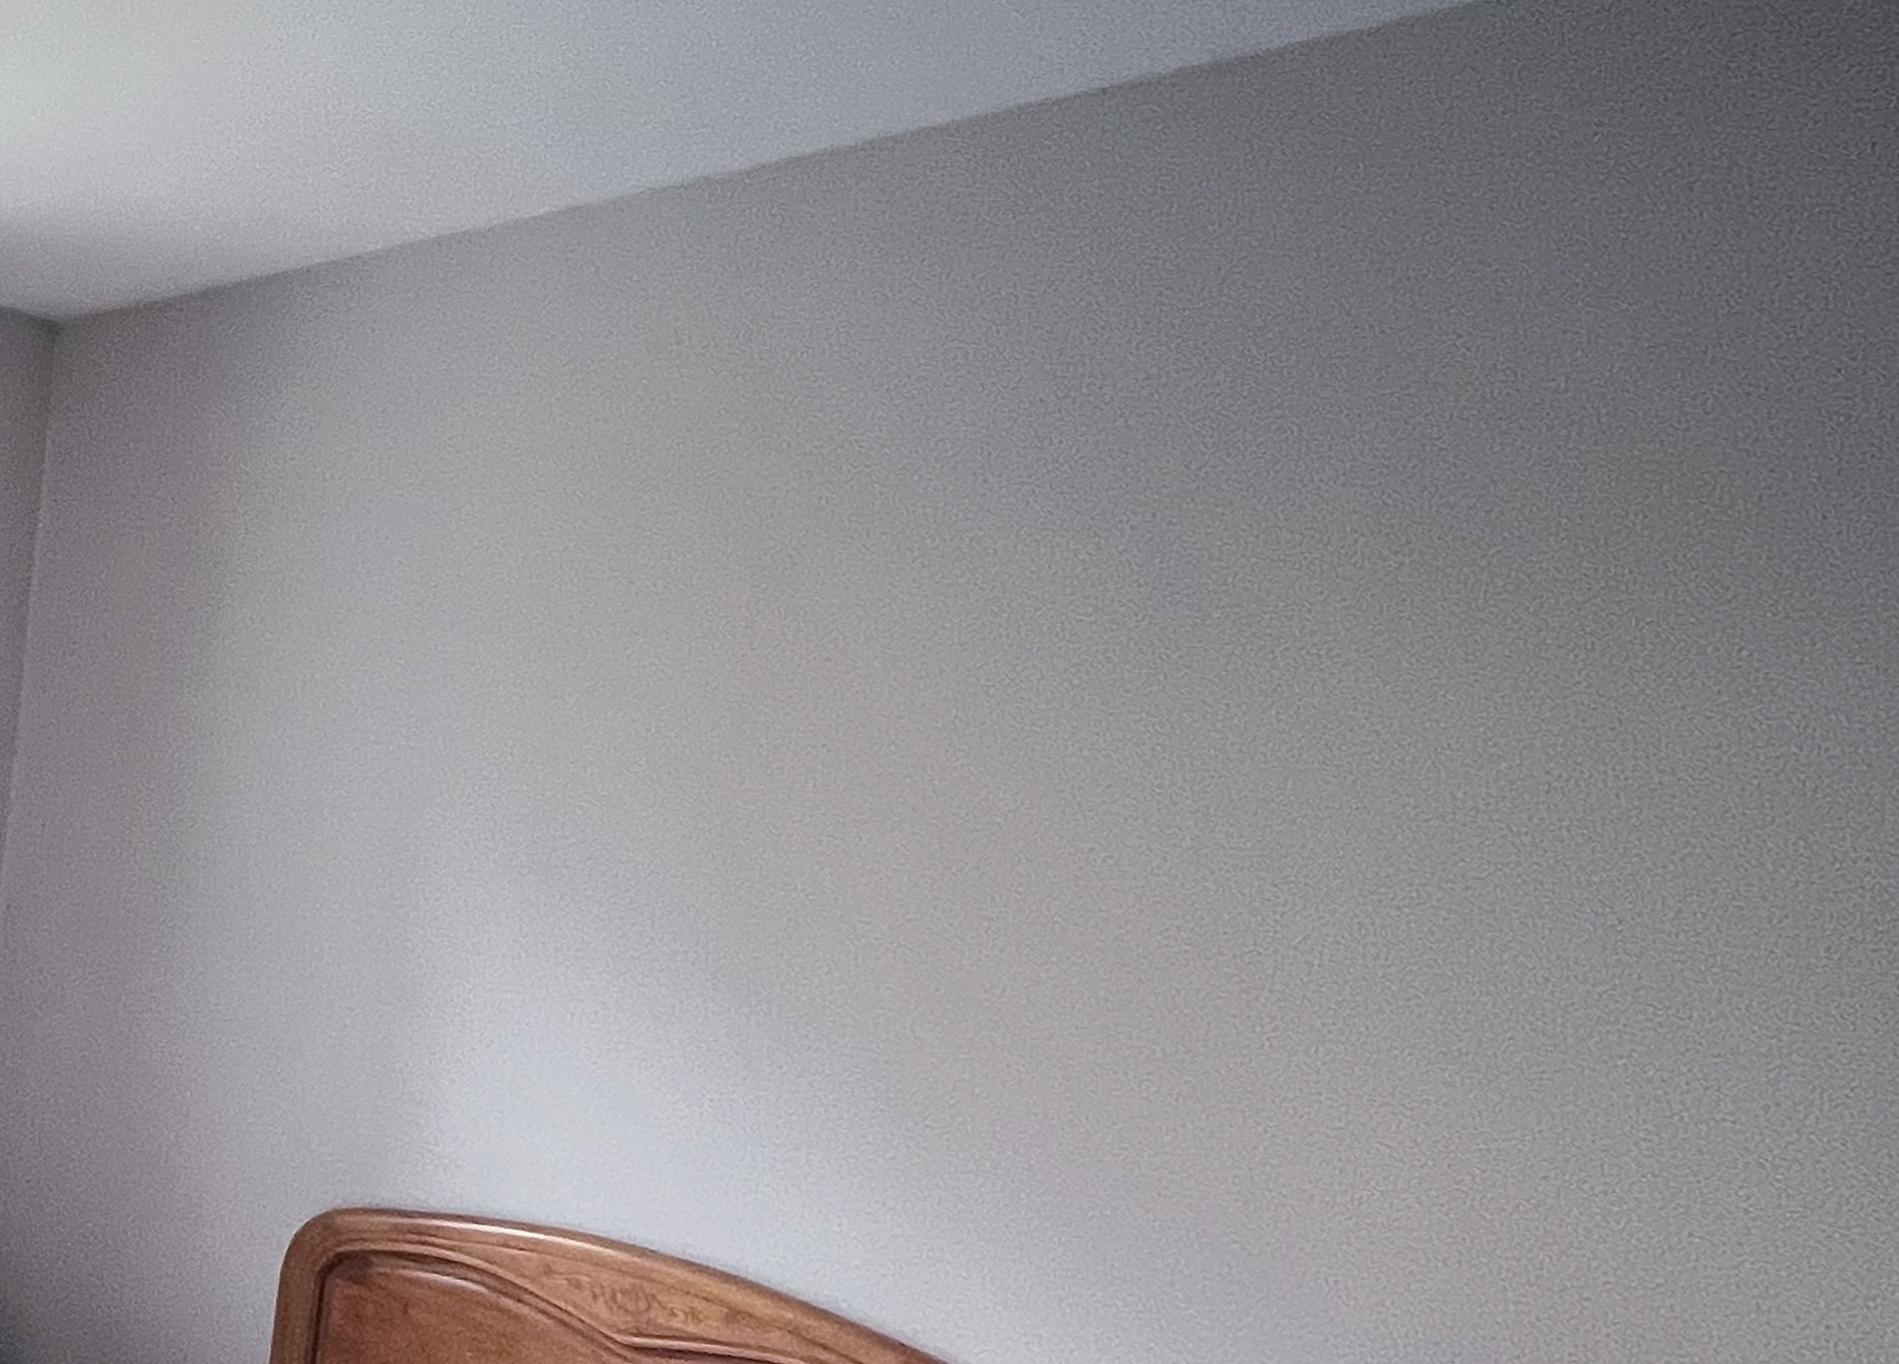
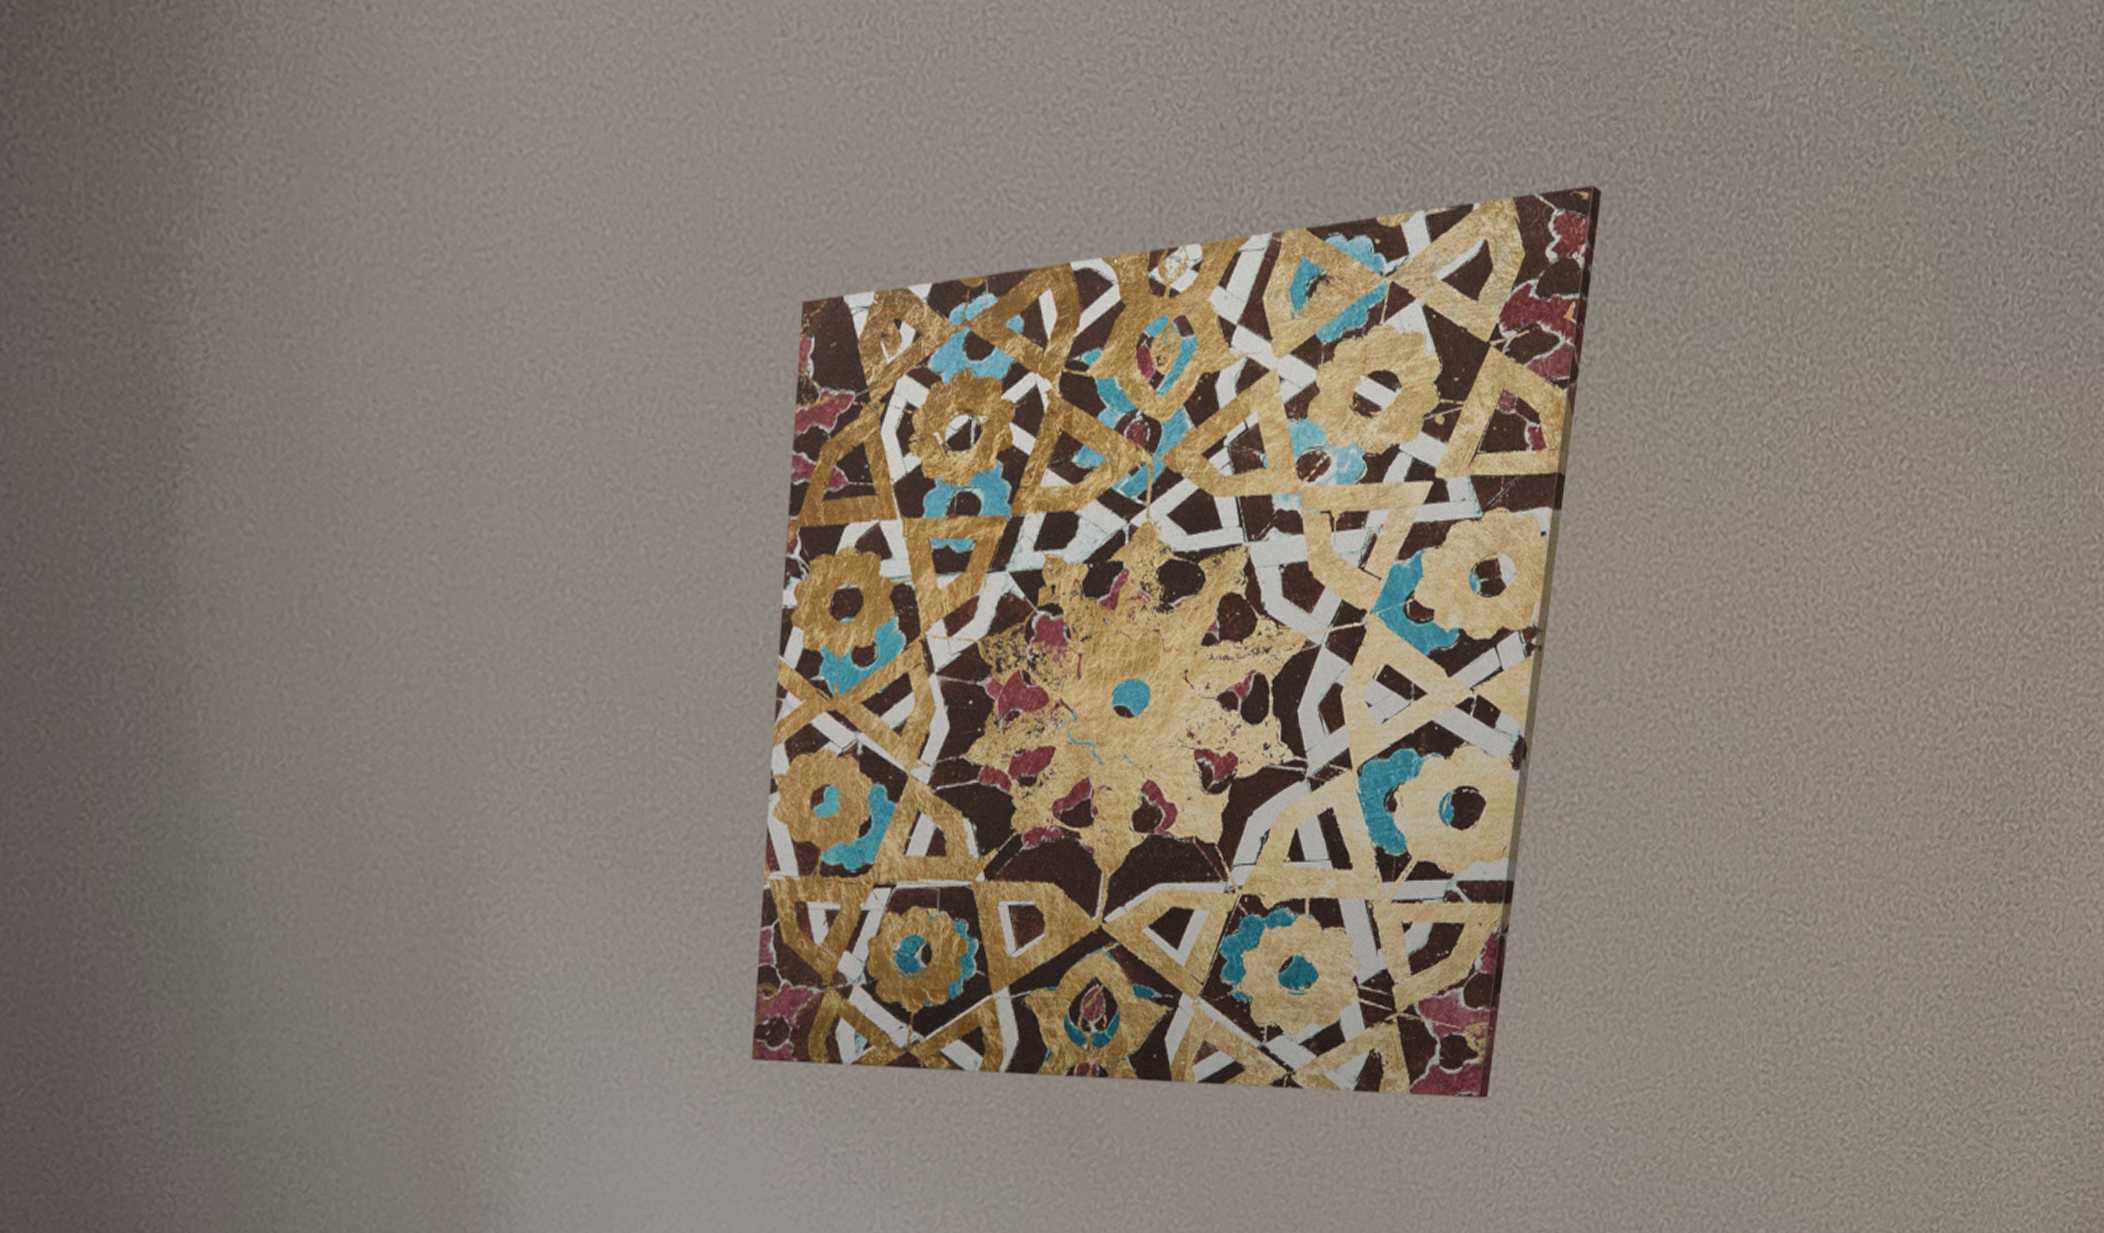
wall art: none [640,440,1400,1128] -> present [751,184,1602,1099]

